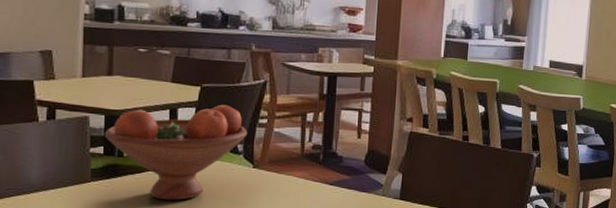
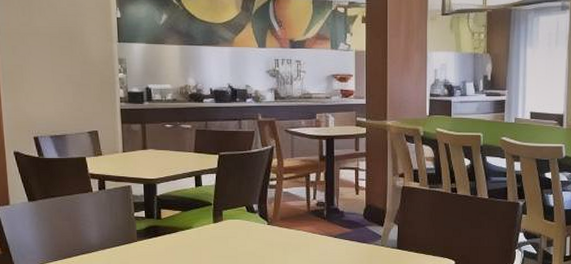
fruit bowl: present [104,104,248,200] -> none [144,169,261,255]

